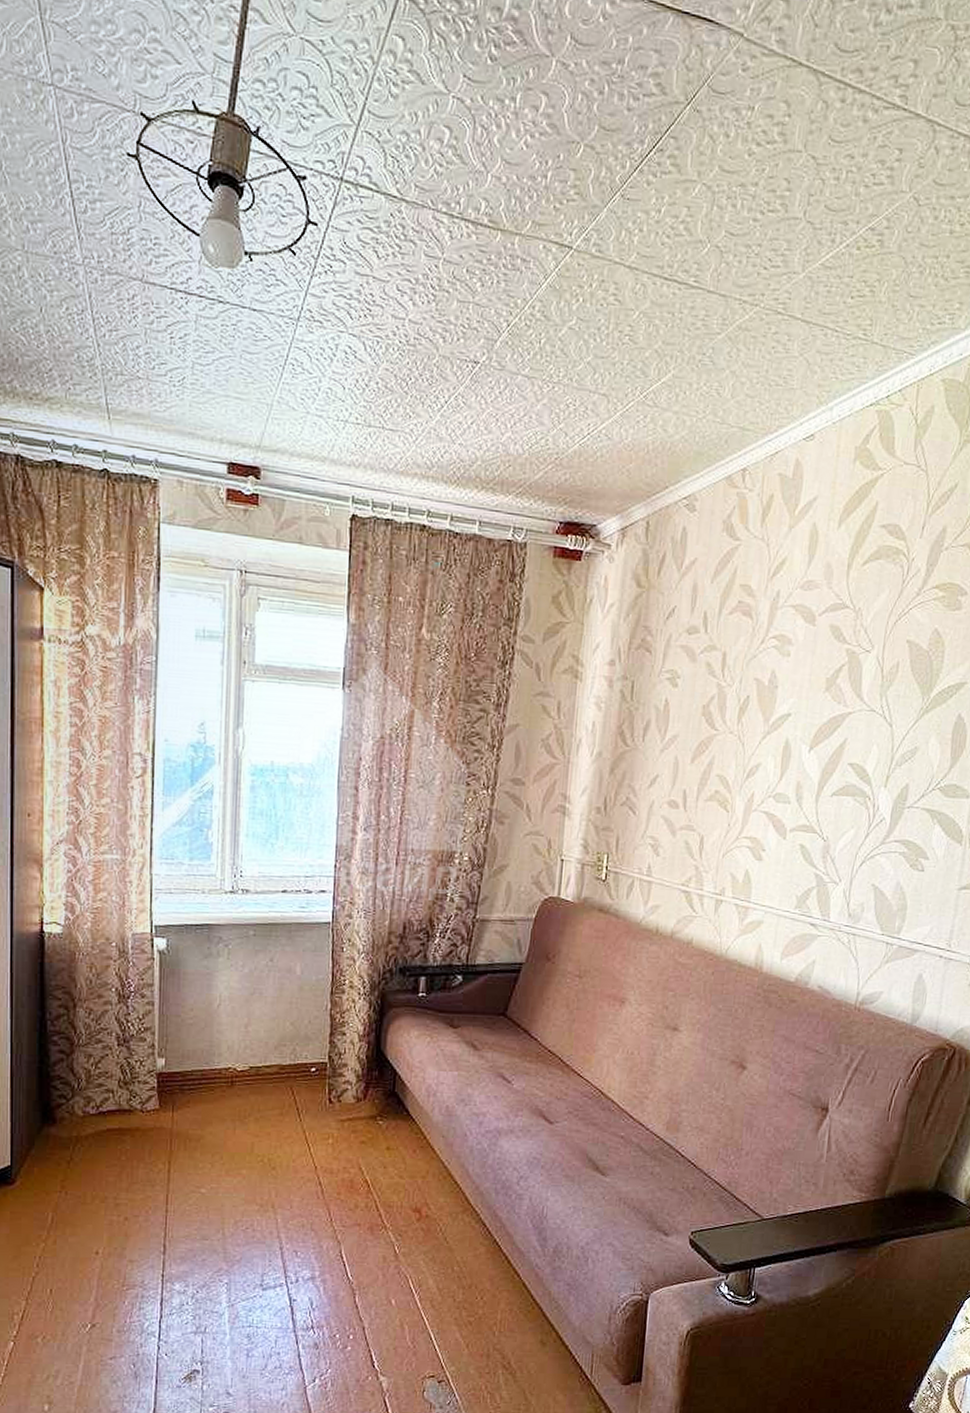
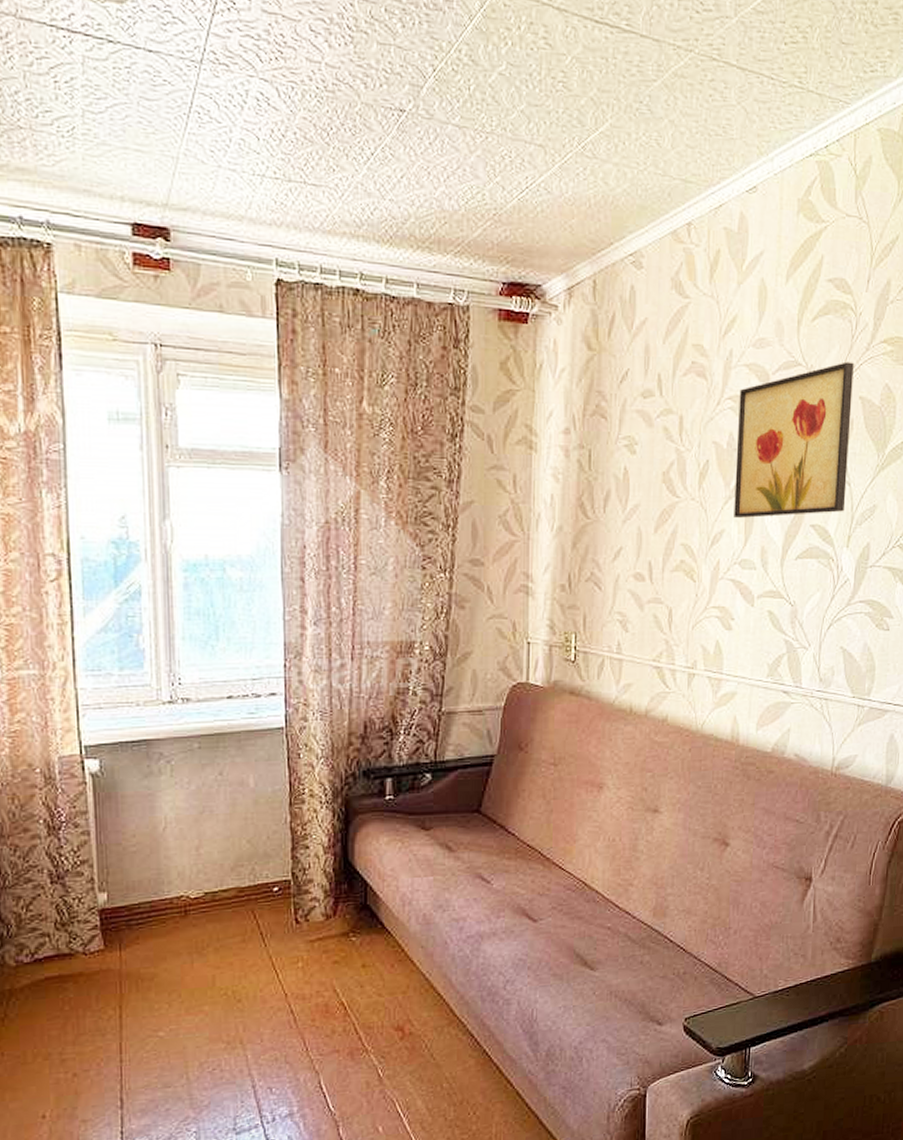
wall art: none [771,605,903,754] -> present [734,361,854,518]

